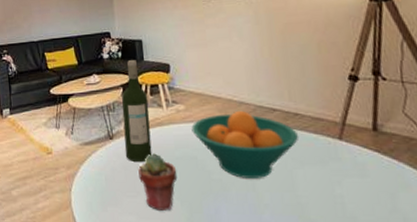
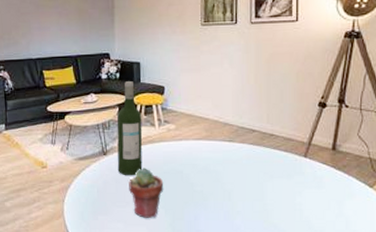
fruit bowl: present [191,110,299,178] -> none [180,130,272,190]

